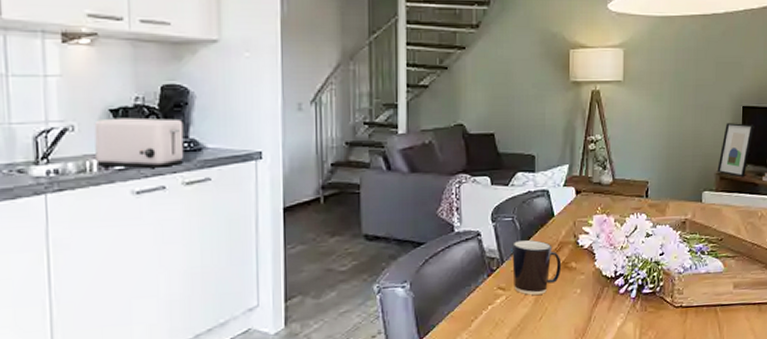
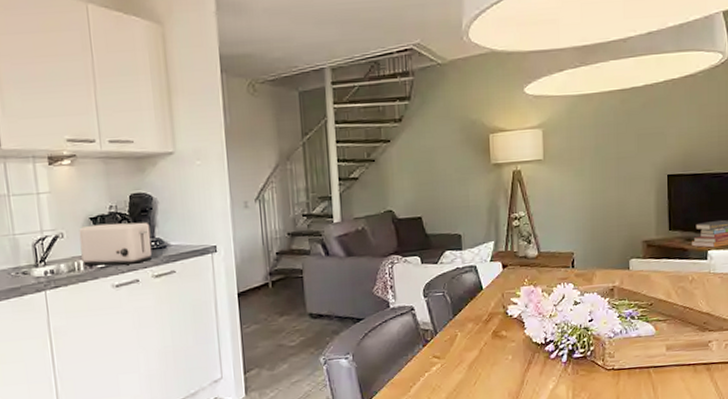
mug: present [512,239,562,296] -> none [445,312,493,363]
picture frame: present [717,123,755,178] -> none [644,191,681,244]

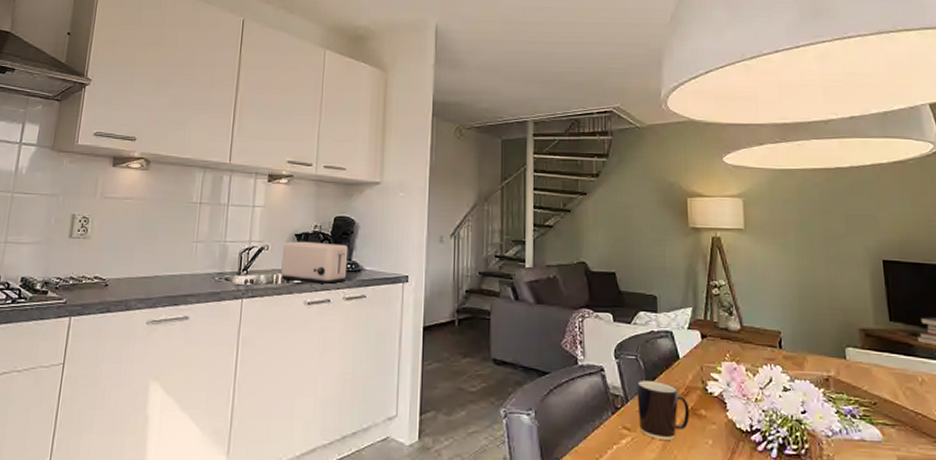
mug: none [445,312,493,363] -> present [637,379,690,441]

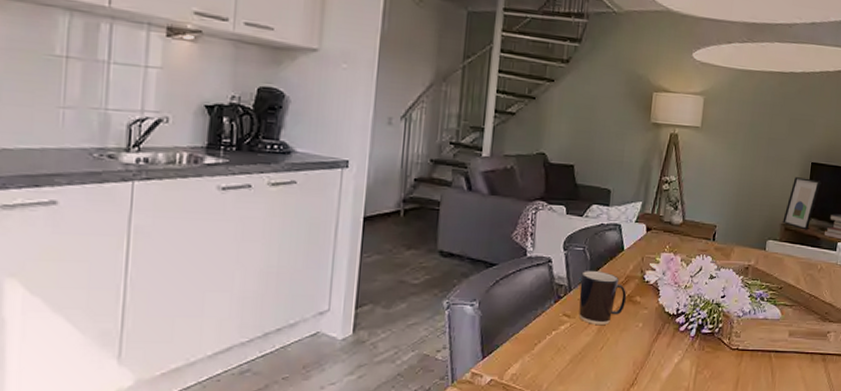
toaster: present [281,241,348,285] -> none [186,113,276,168]
picture frame: none [860,277,901,336] -> present [782,177,822,230]

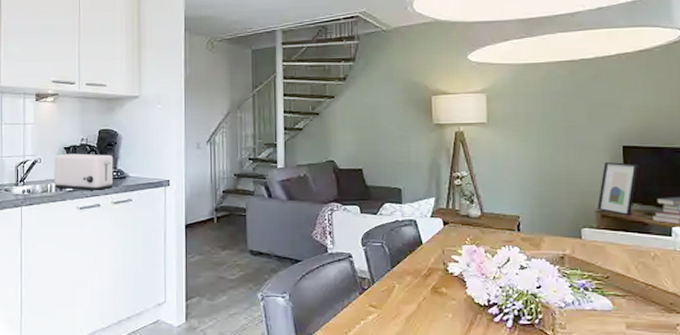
toaster: none [186,113,276,168] -> present [54,153,114,191]
mug: present [578,270,627,326] -> none [382,263,432,316]

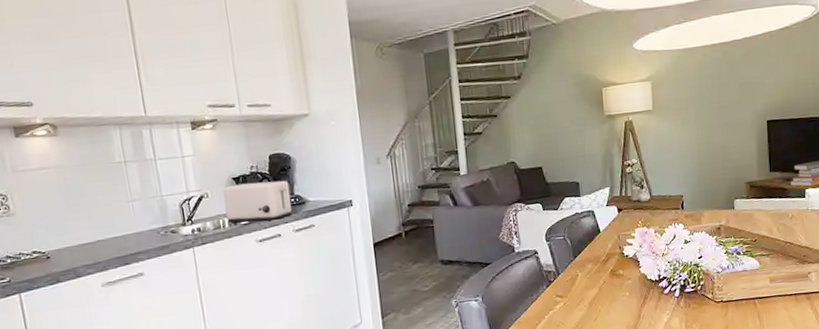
picture frame: present [597,162,639,216] -> none [747,135,780,184]

